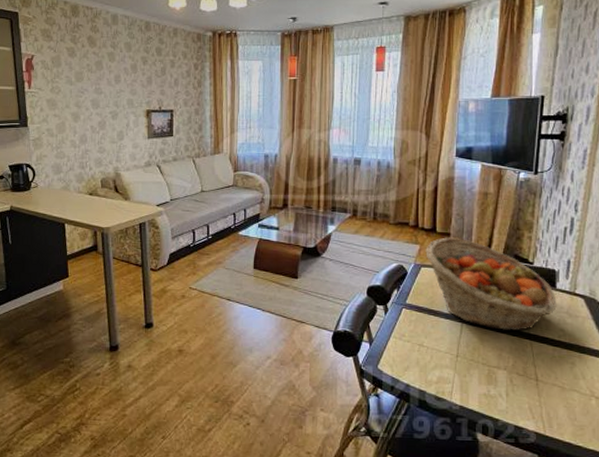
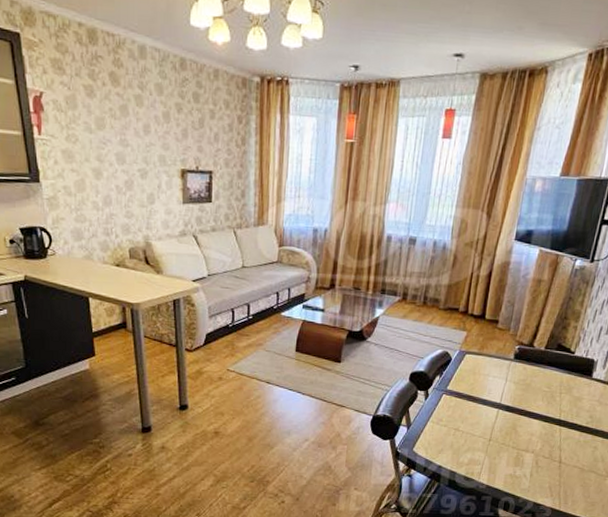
fruit basket: present [425,237,557,331] -> none [471,324,590,417]

